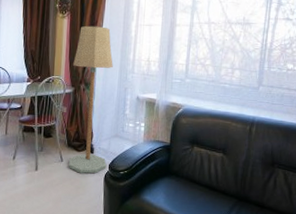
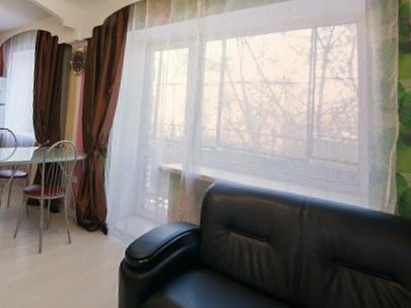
floor lamp: present [69,25,113,174] -> none [78,84,132,261]

